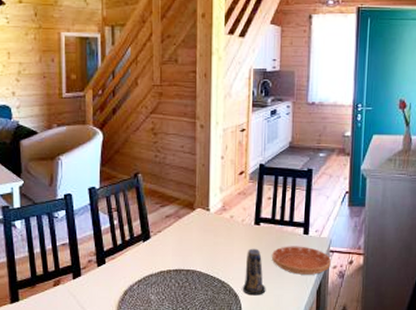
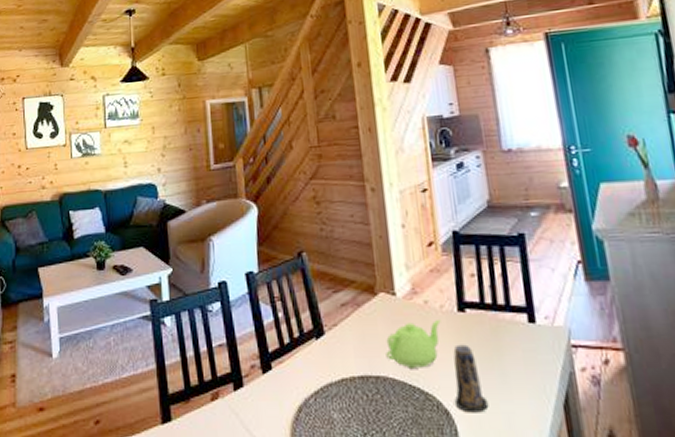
teapot: none [196,230,241,264] -> present [386,320,441,368]
saucer: present [272,246,332,275] -> none [489,339,578,381]

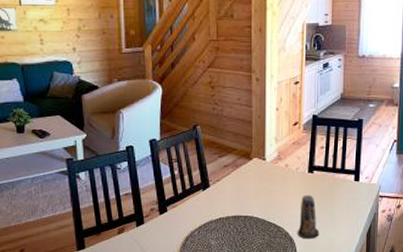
teapot: present [386,320,441,368] -> none [254,178,295,211]

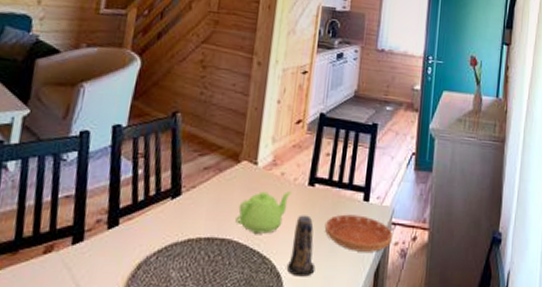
teapot: none [254,178,295,211] -> present [235,191,292,234]
saucer: none [325,192,381,219] -> present [325,214,394,252]

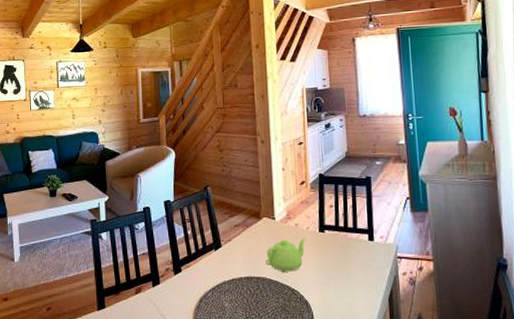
candle: present [286,215,316,277] -> none [312,255,337,303]
saucer: present [325,214,394,252] -> none [339,252,401,282]

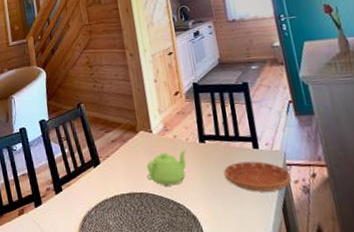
saucer: none [339,252,401,282] -> present [224,161,292,192]

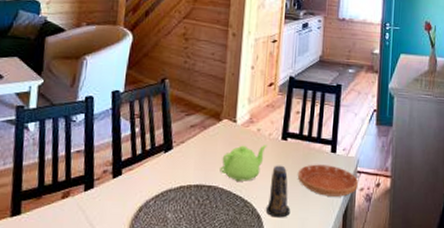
candle: none [197,167,226,217] -> present [265,165,291,218]

